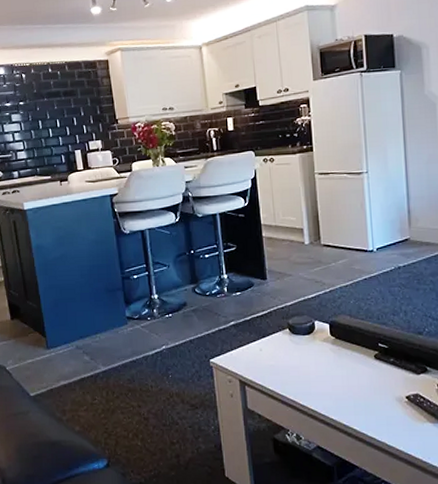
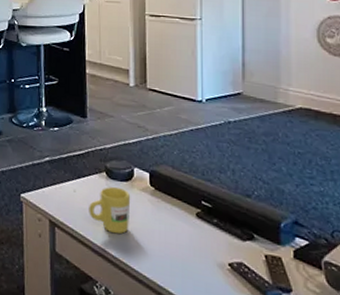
mug: none [275,341,314,384] -> present [89,186,131,234]

